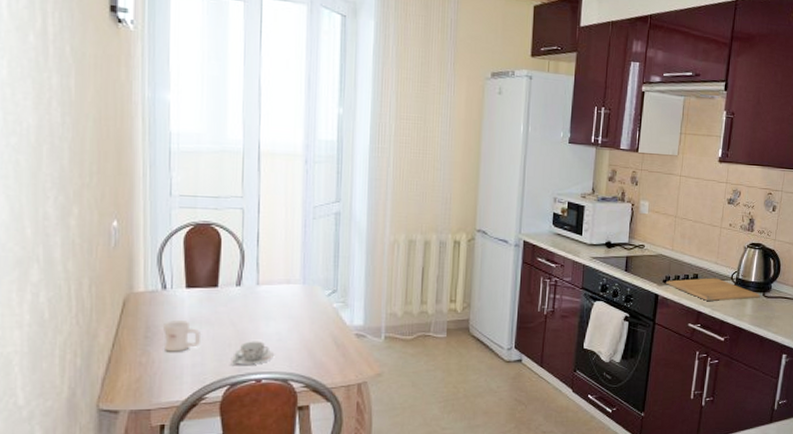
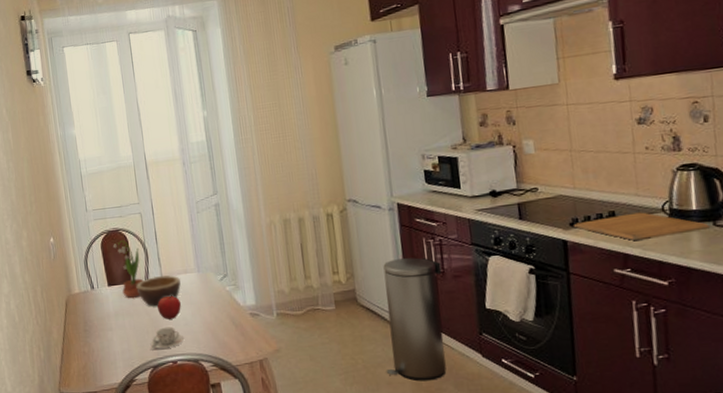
mug: present [164,321,200,352] -> none [96,314,125,342]
potted flower: none [199,235,234,304] -> present [112,239,144,298]
bowl: none [223,283,282,316] -> present [136,275,181,306]
fruit: none [247,306,276,333] -> present [157,295,181,320]
pedal bin: none [484,294,552,412] -> present [383,257,447,381]

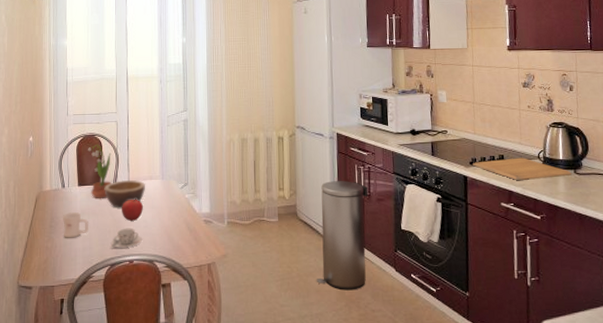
mug: none [96,314,125,342] -> present [63,212,88,238]

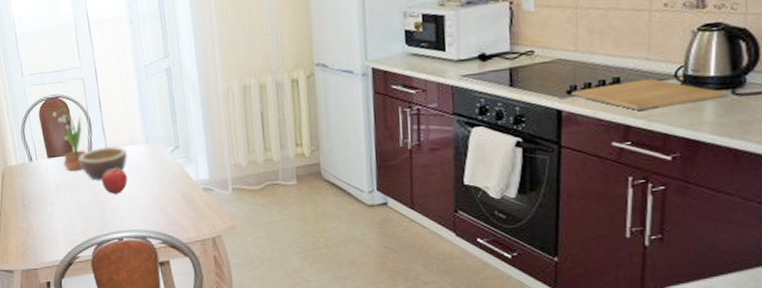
mug: present [63,212,88,238] -> none [35,188,67,217]
teacup: present [110,228,142,249] -> none [94,202,130,227]
pedal bin: present [316,181,368,291] -> none [349,128,418,261]

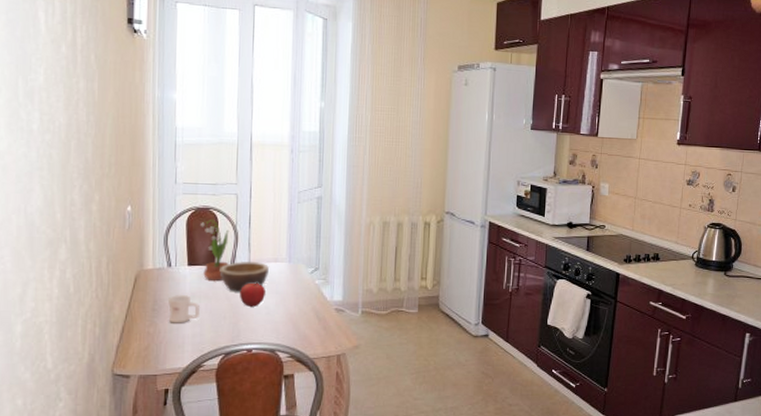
mug: none [35,188,67,217] -> present [168,295,200,323]
chopping board: present [570,78,727,112] -> none [626,257,722,281]

